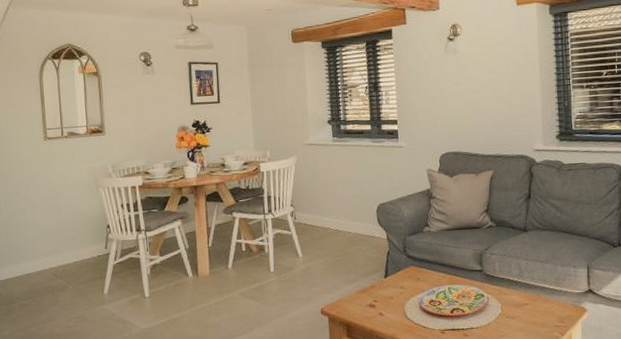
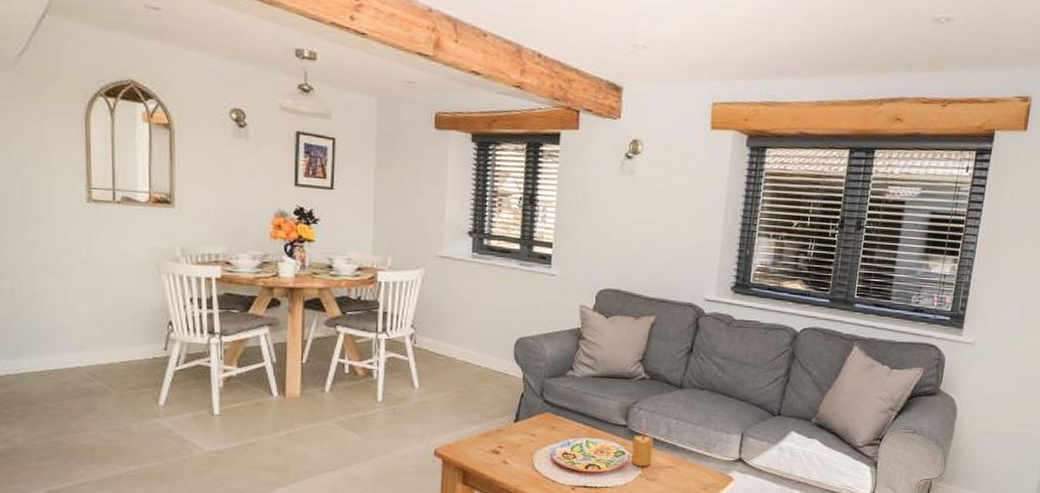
candle: none [489,273,509,307] -> present [631,430,654,467]

